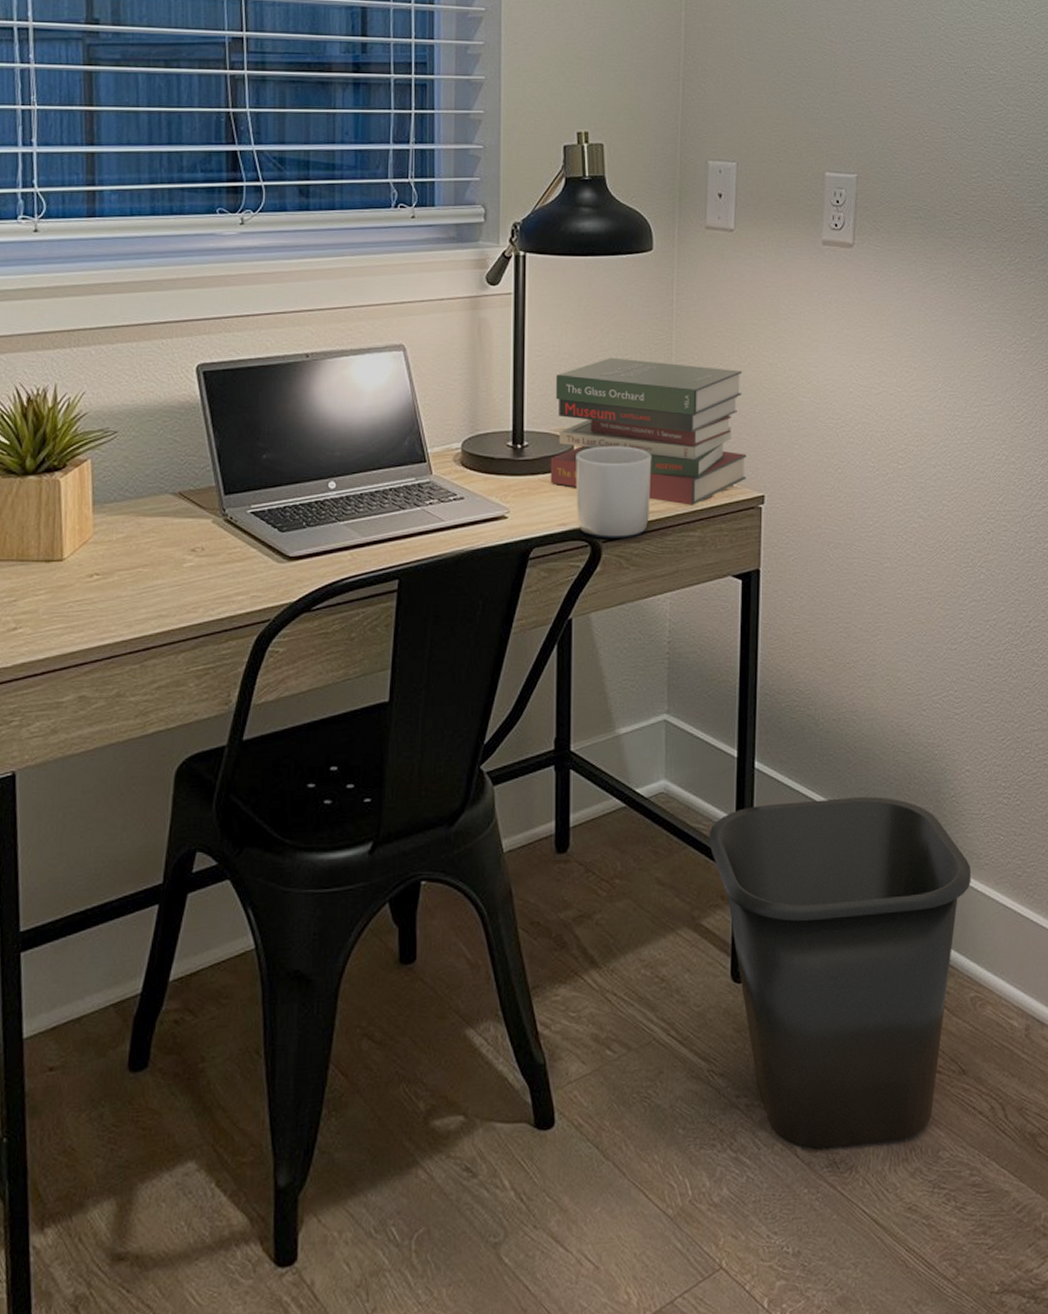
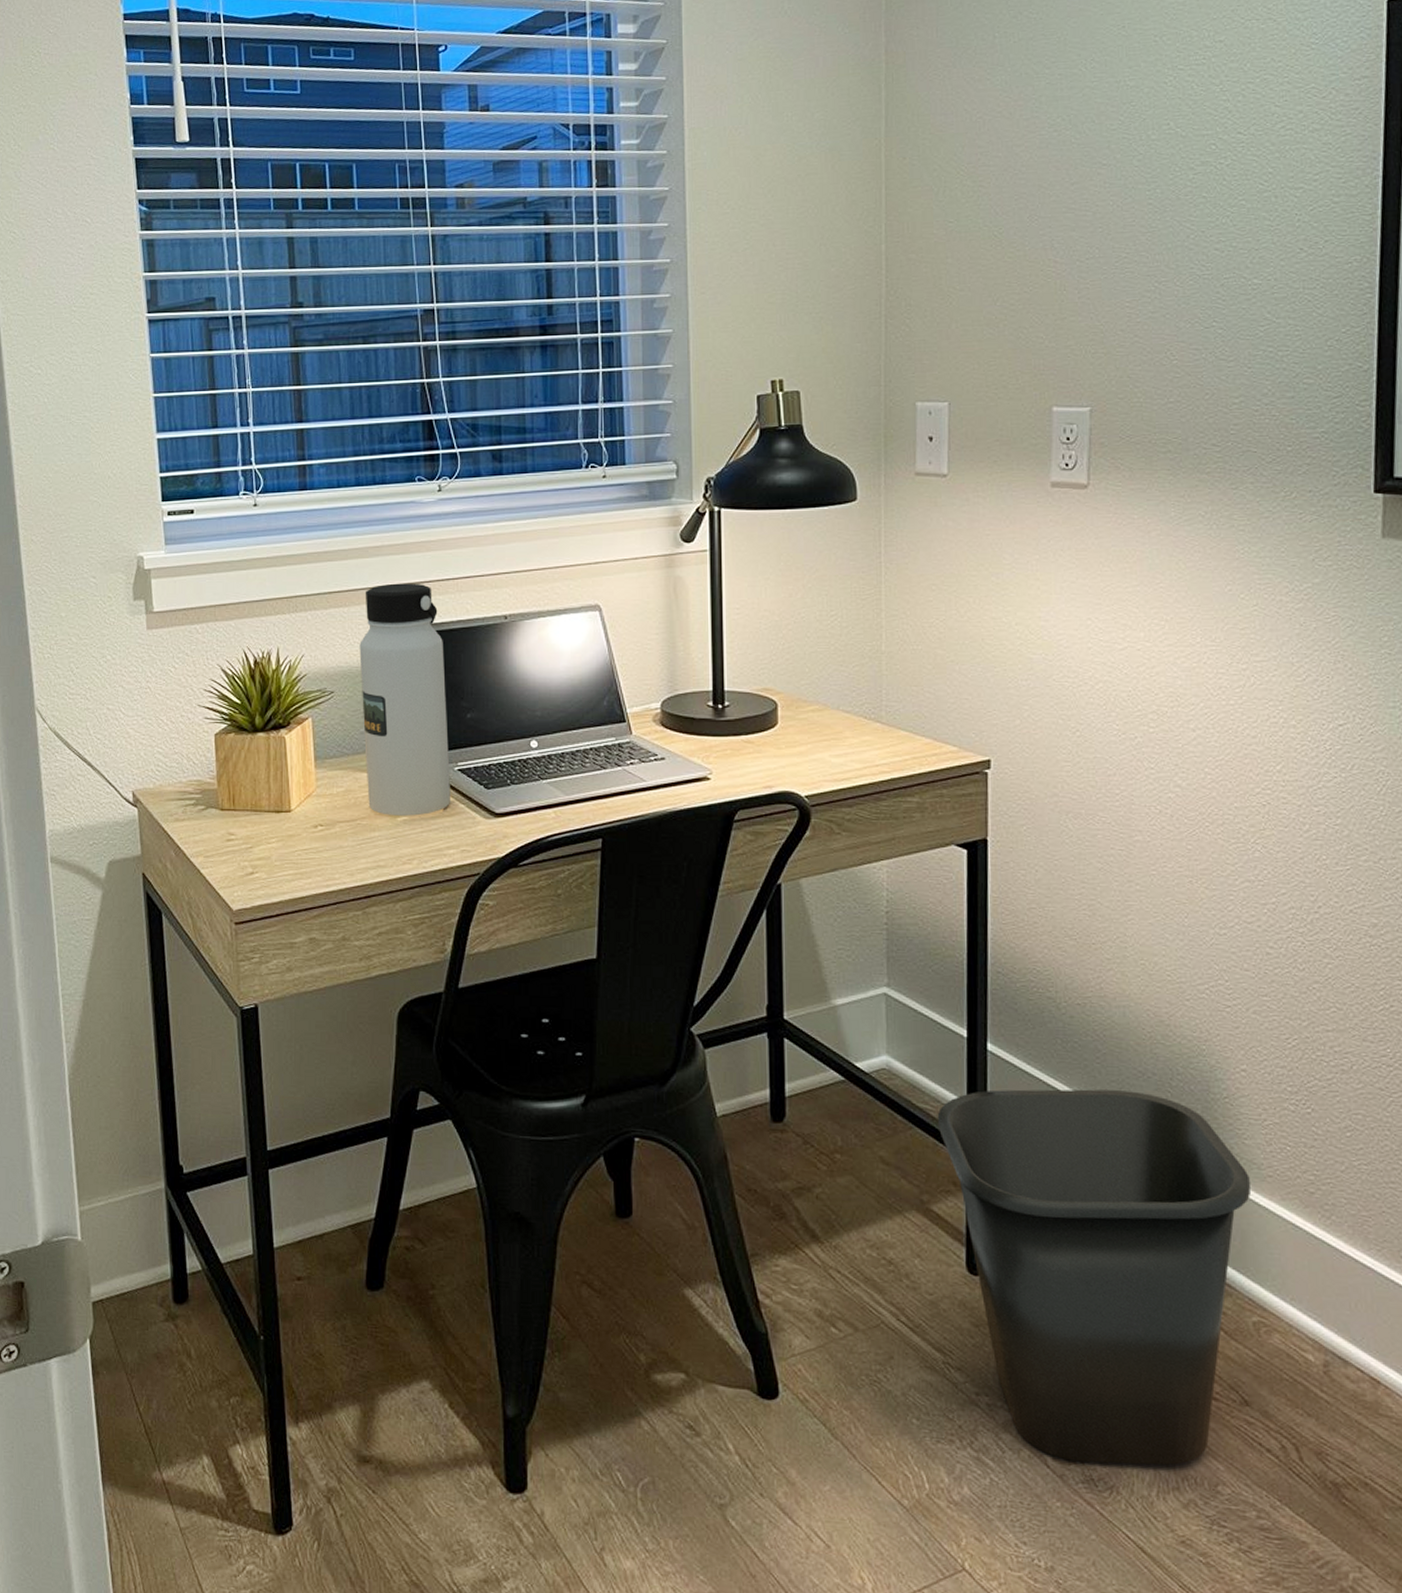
water bottle: none [147,318,243,562] -> present [359,583,452,816]
books: present [550,357,747,505] -> none [753,614,970,769]
mug: present [575,446,652,539] -> none [780,706,863,803]

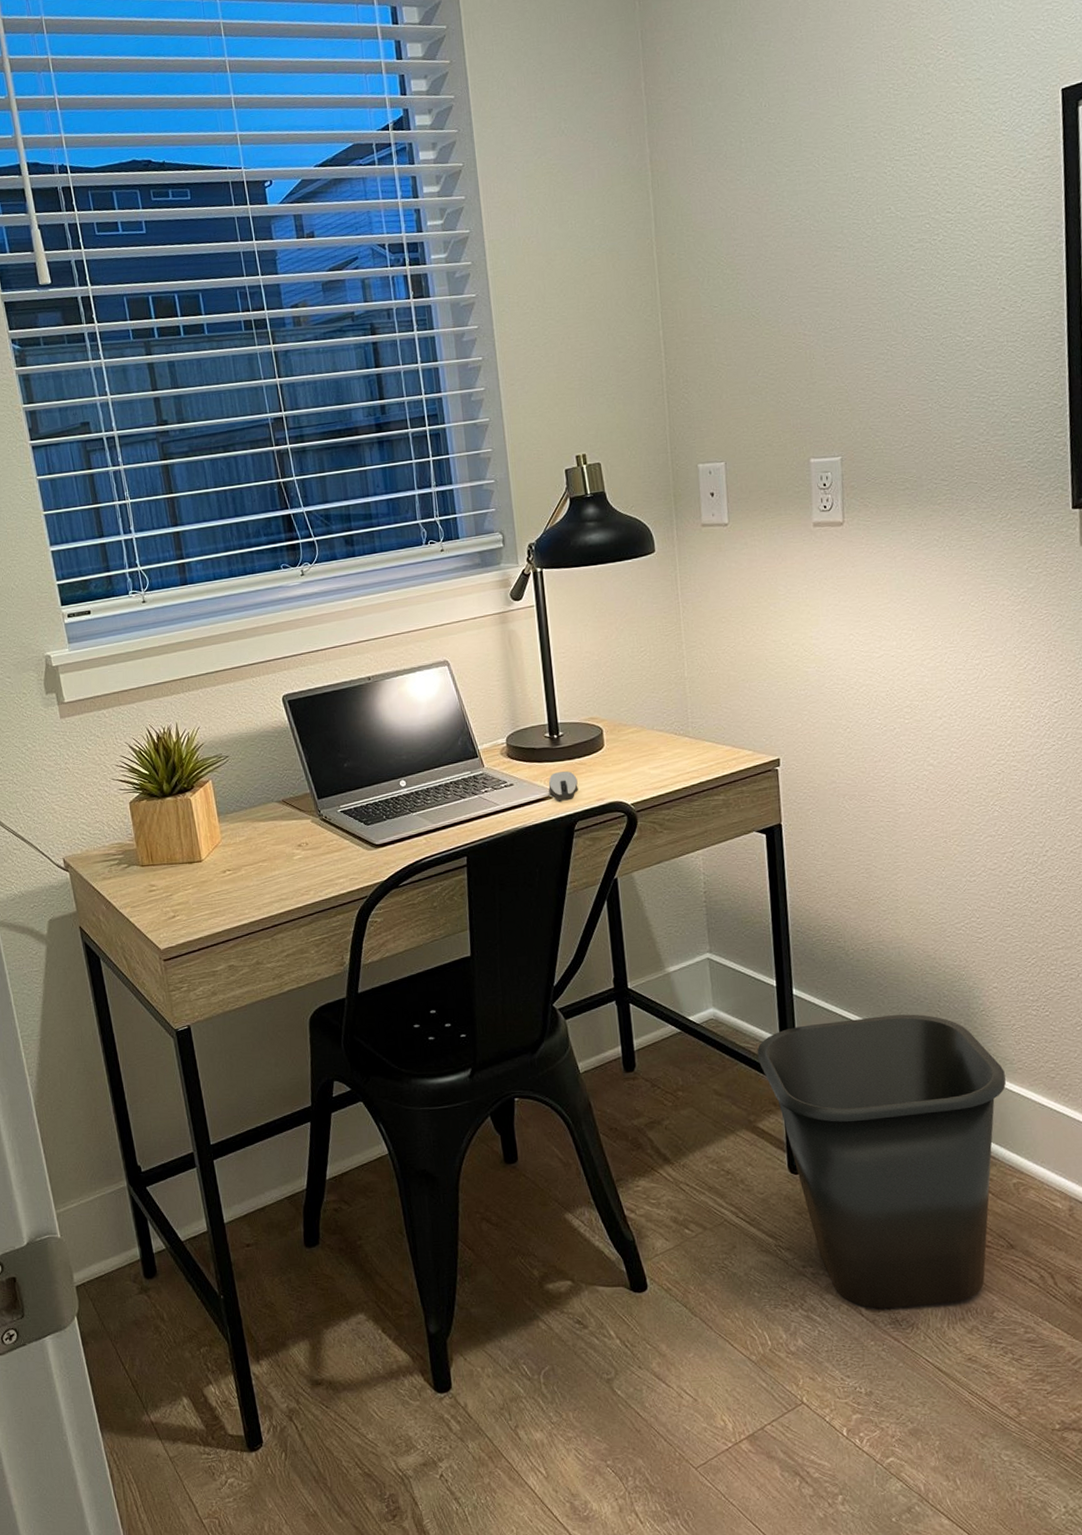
water bottle: present [359,583,452,816] -> none [246,656,338,856]
computer mouse: none [707,749,742,784] -> present [548,771,578,802]

